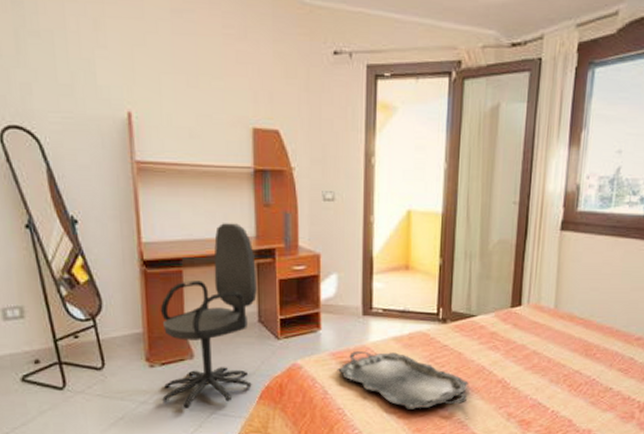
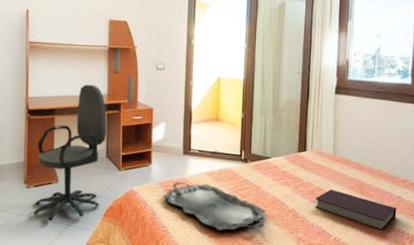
book: none [530,352,627,400] -> present [315,189,396,231]

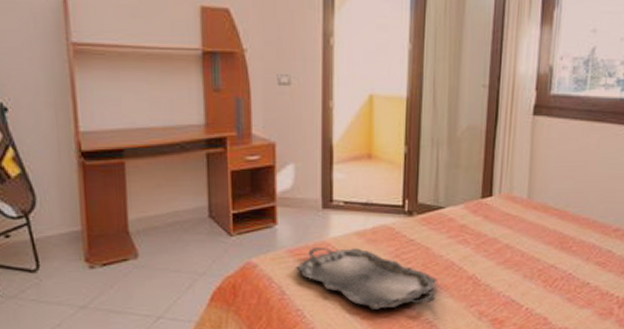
office chair: present [33,85,107,221] -> none [100,110,207,313]
book: present [315,189,396,231] -> none [503,246,605,296]

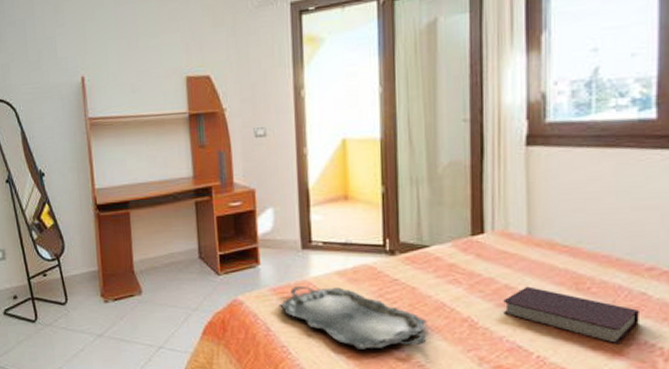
book: none [503,246,605,296] -> present [503,286,639,345]

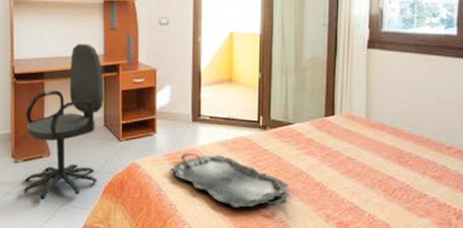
office chair: none [111,165,197,342] -> present [23,44,103,199]
book: present [503,286,639,345] -> none [346,159,441,206]

